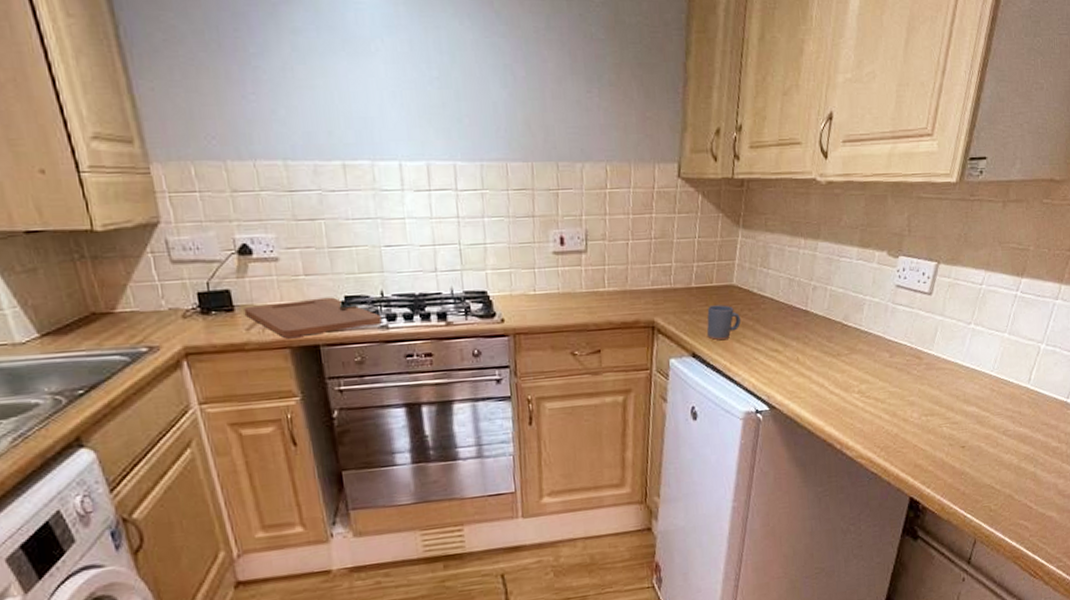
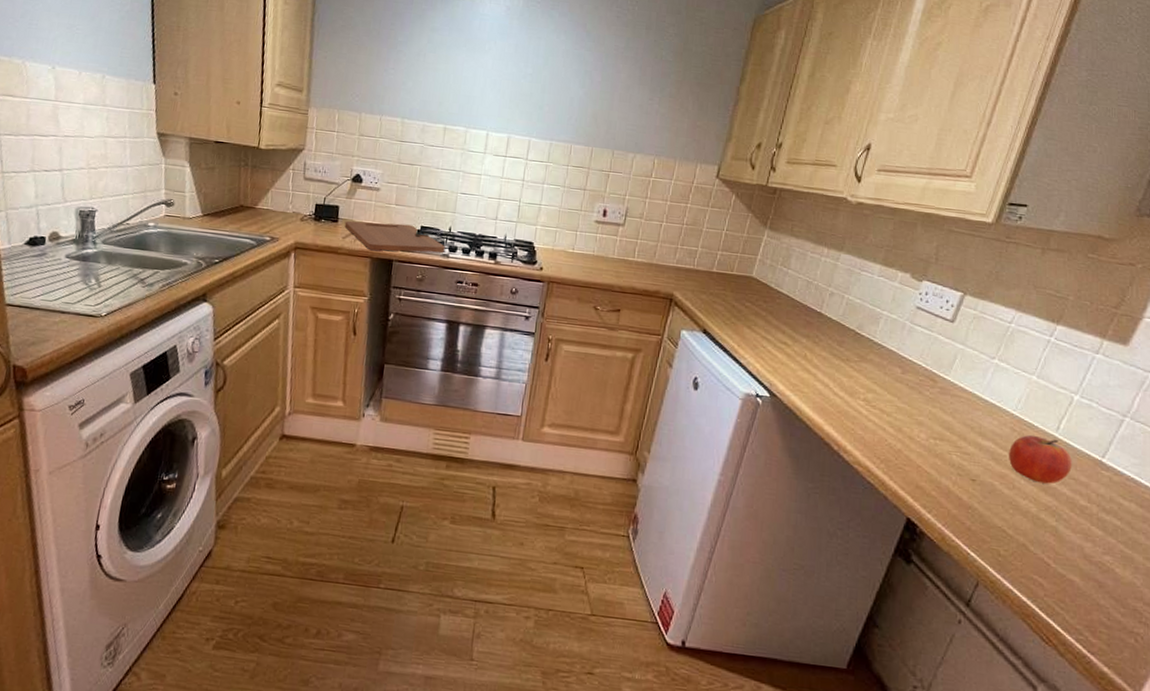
mug: present [706,305,741,341] -> none [720,291,754,324]
fruit: none [990,391,1044,435] -> present [1008,434,1072,484]

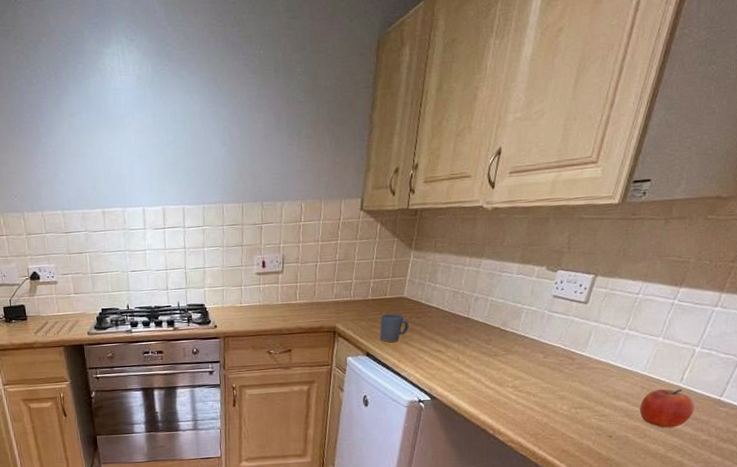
cutting board: present [344,220,445,253] -> none [33,309,127,340]
mug: none [720,291,754,324] -> present [379,313,409,343]

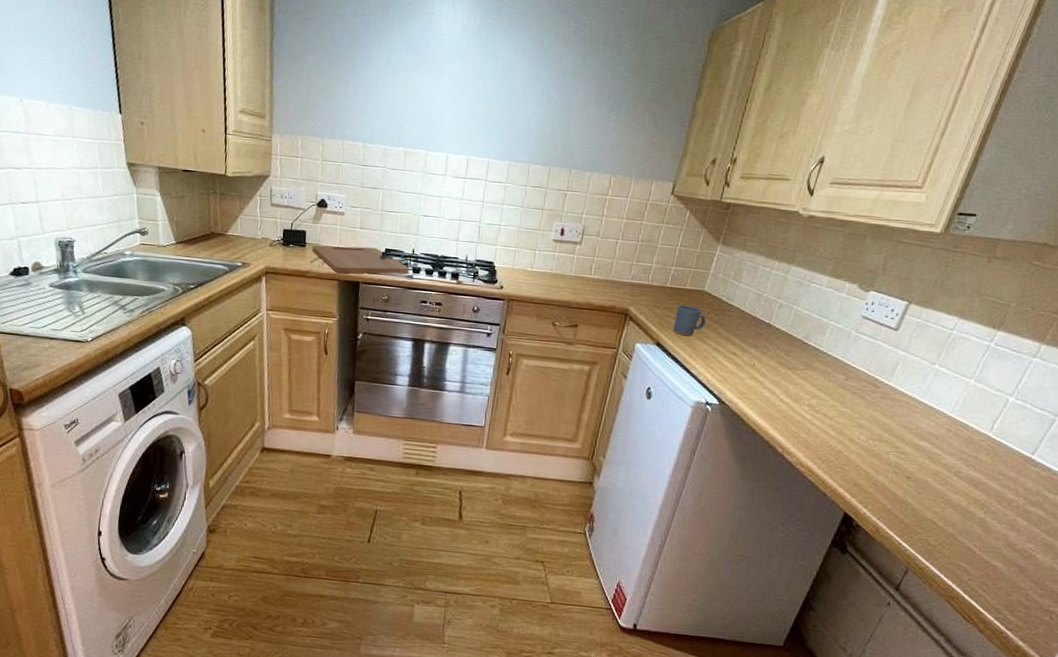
cutting board: none [33,309,127,340] -> present [312,245,409,275]
fruit: present [639,388,694,428] -> none [942,434,1003,480]

